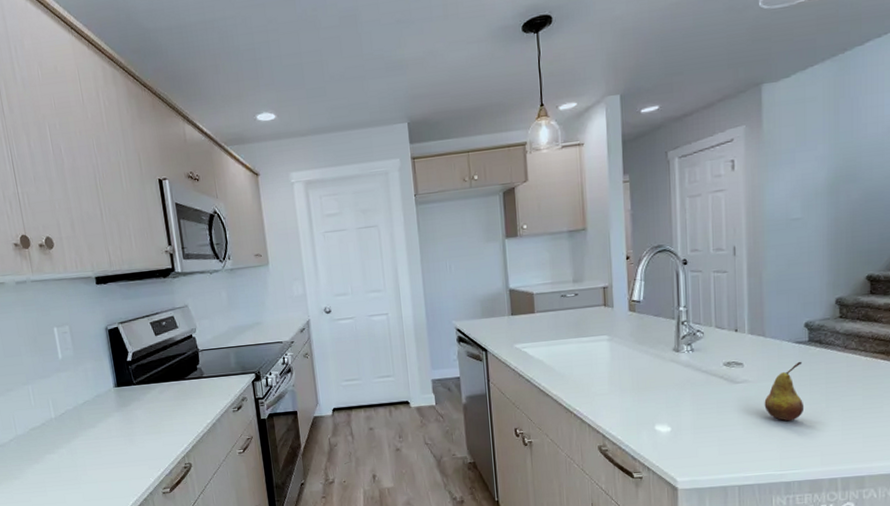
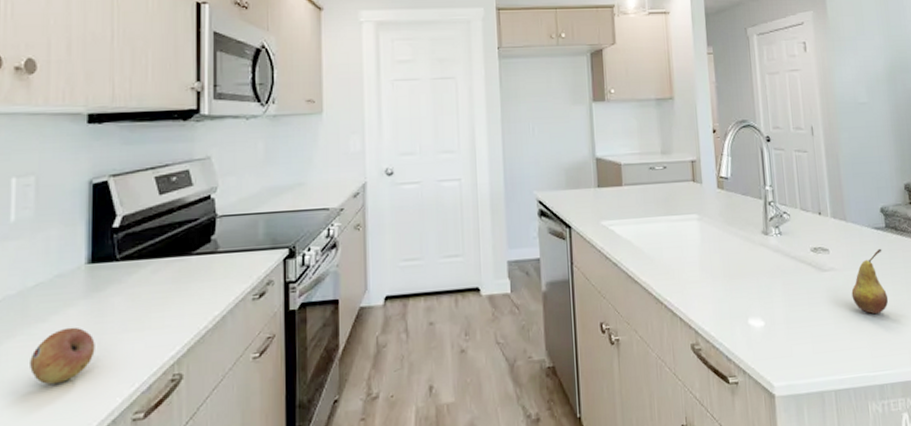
fruit: none [90,431,131,469] -> present [30,327,95,385]

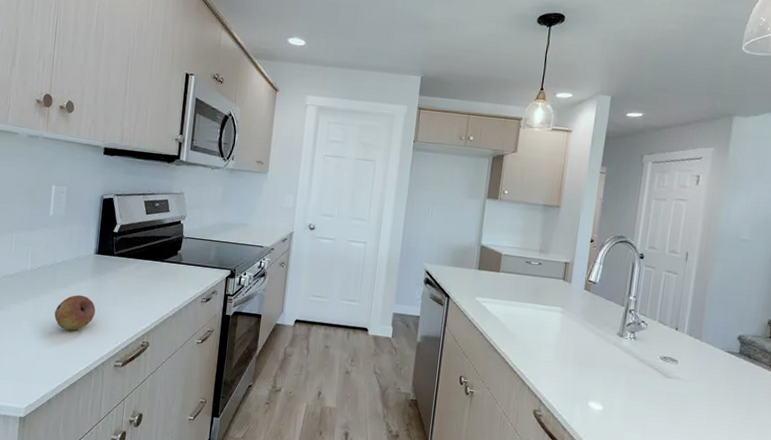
fruit: present [851,248,889,315] -> none [690,370,731,425]

